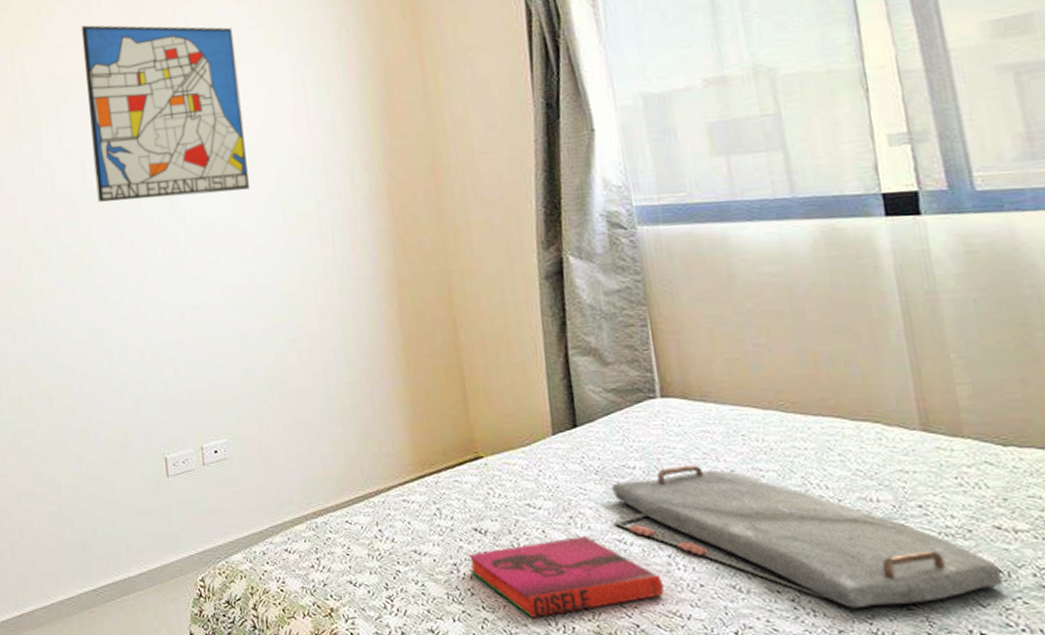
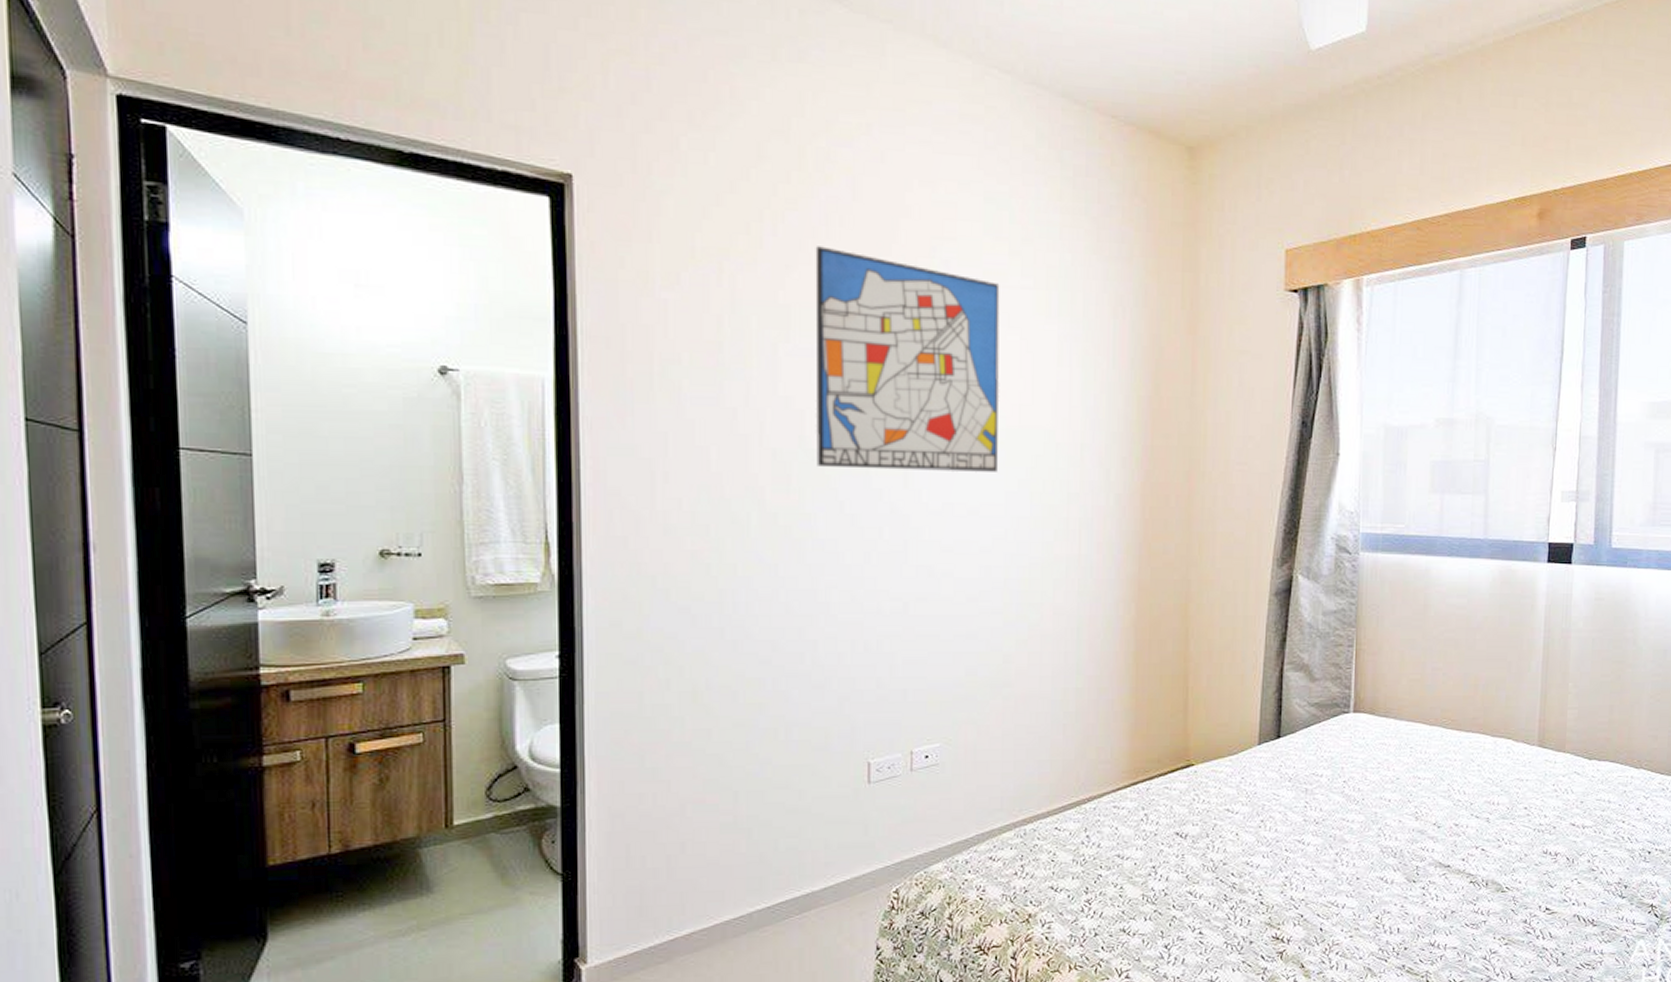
hardback book: present [468,535,664,617] -> none [1166,837,1328,913]
serving tray: present [611,465,1004,609] -> none [1296,773,1569,893]

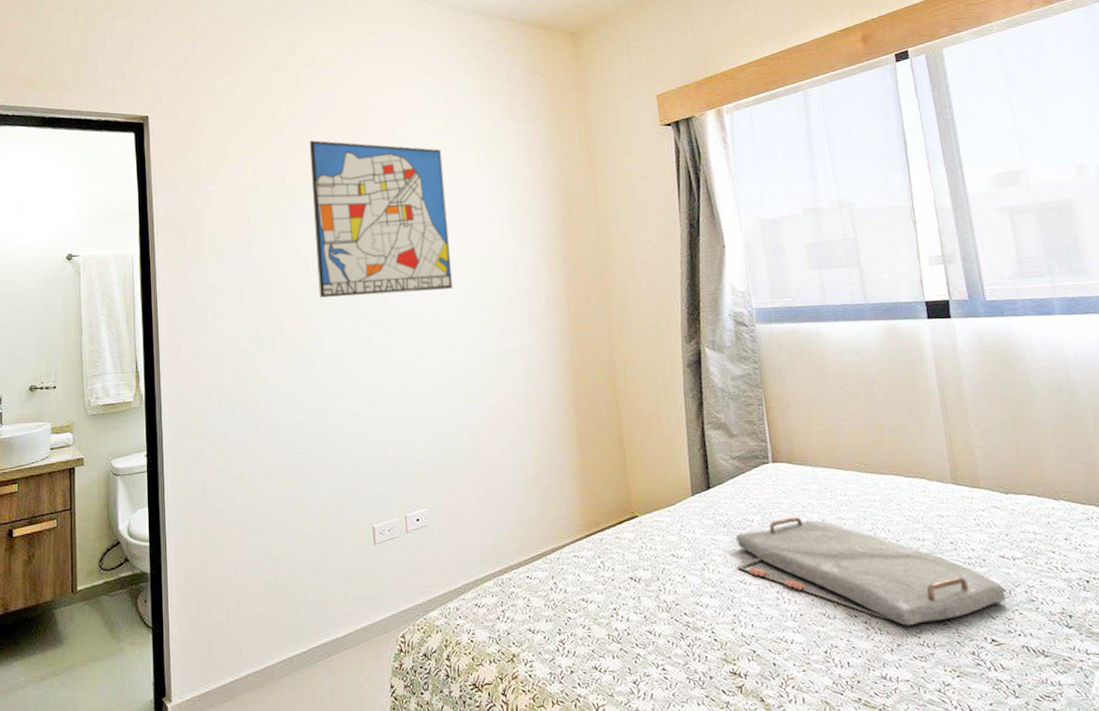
serving tray: none [1296,773,1569,893] -> present [735,516,1007,626]

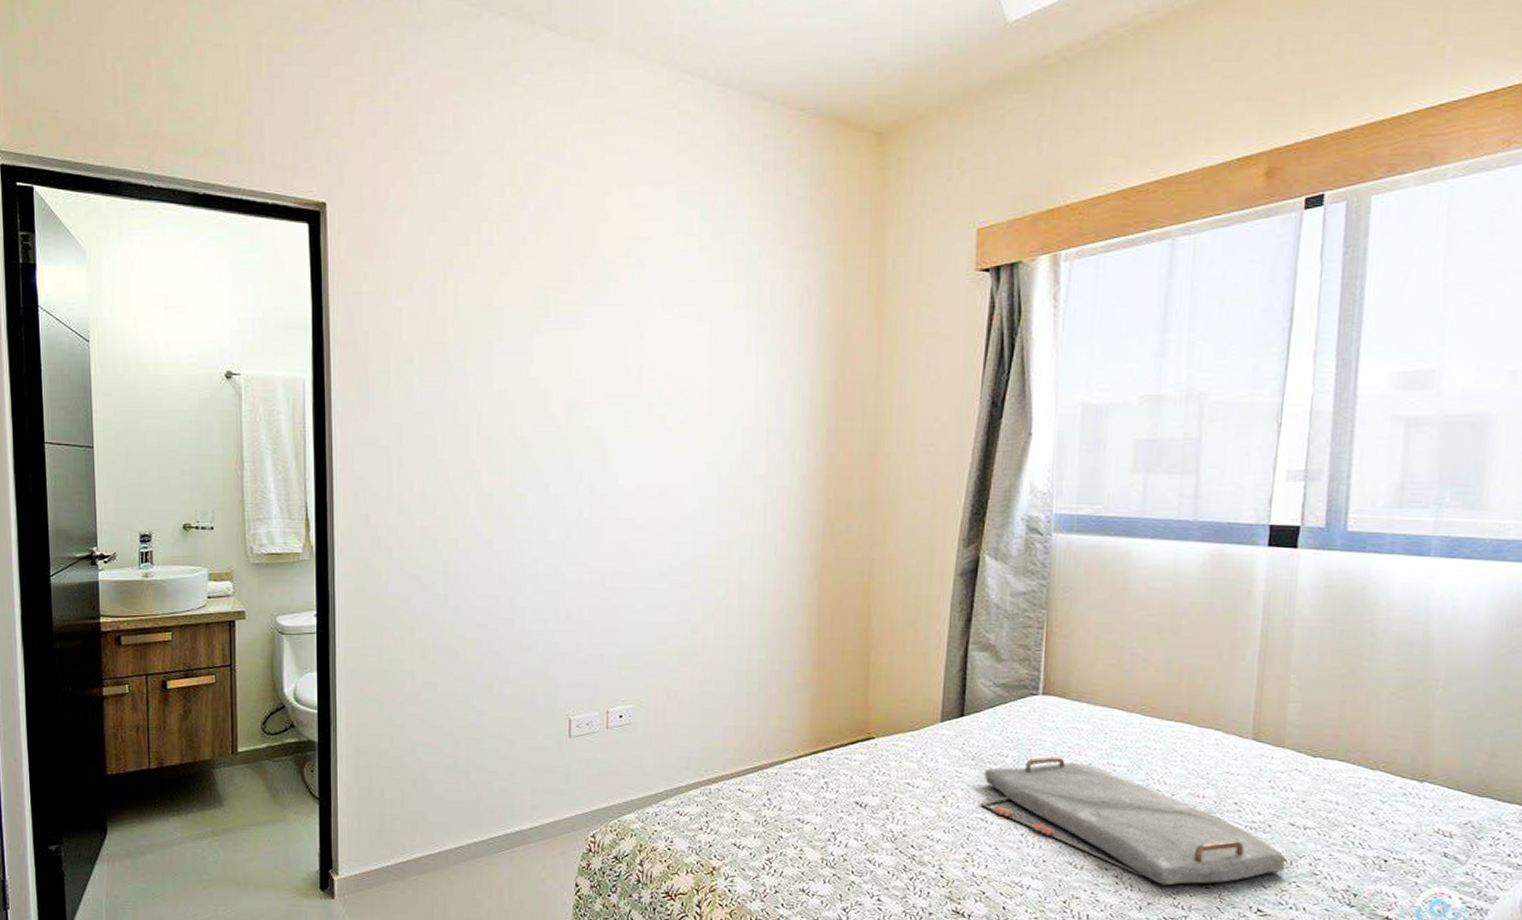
wall art: present [309,140,452,298] -> none [525,252,691,455]

